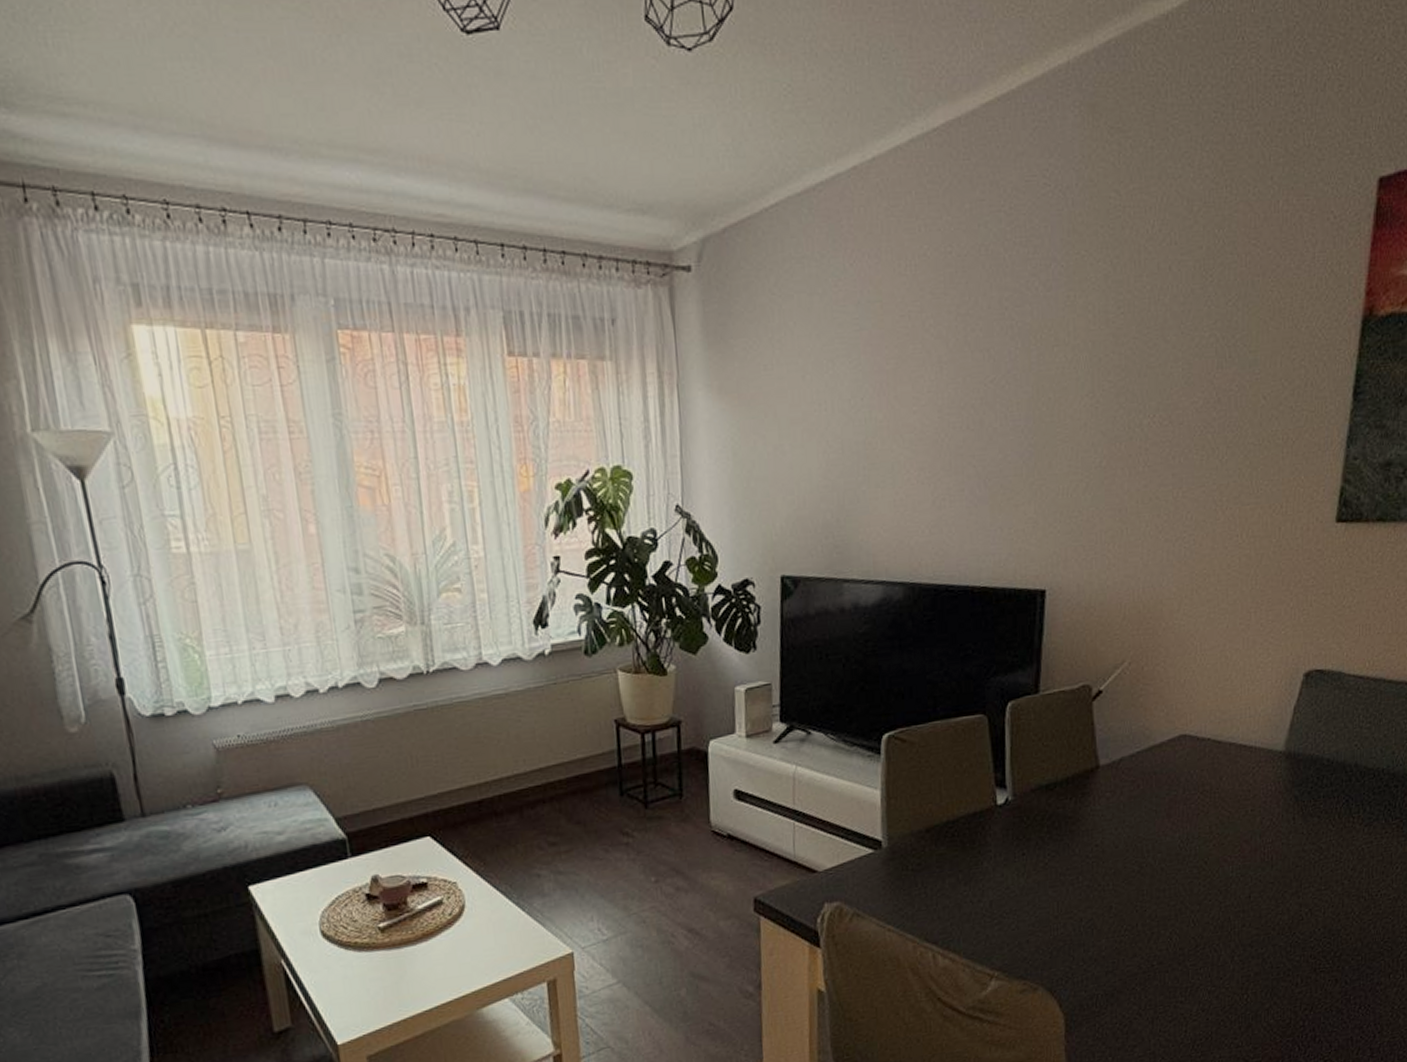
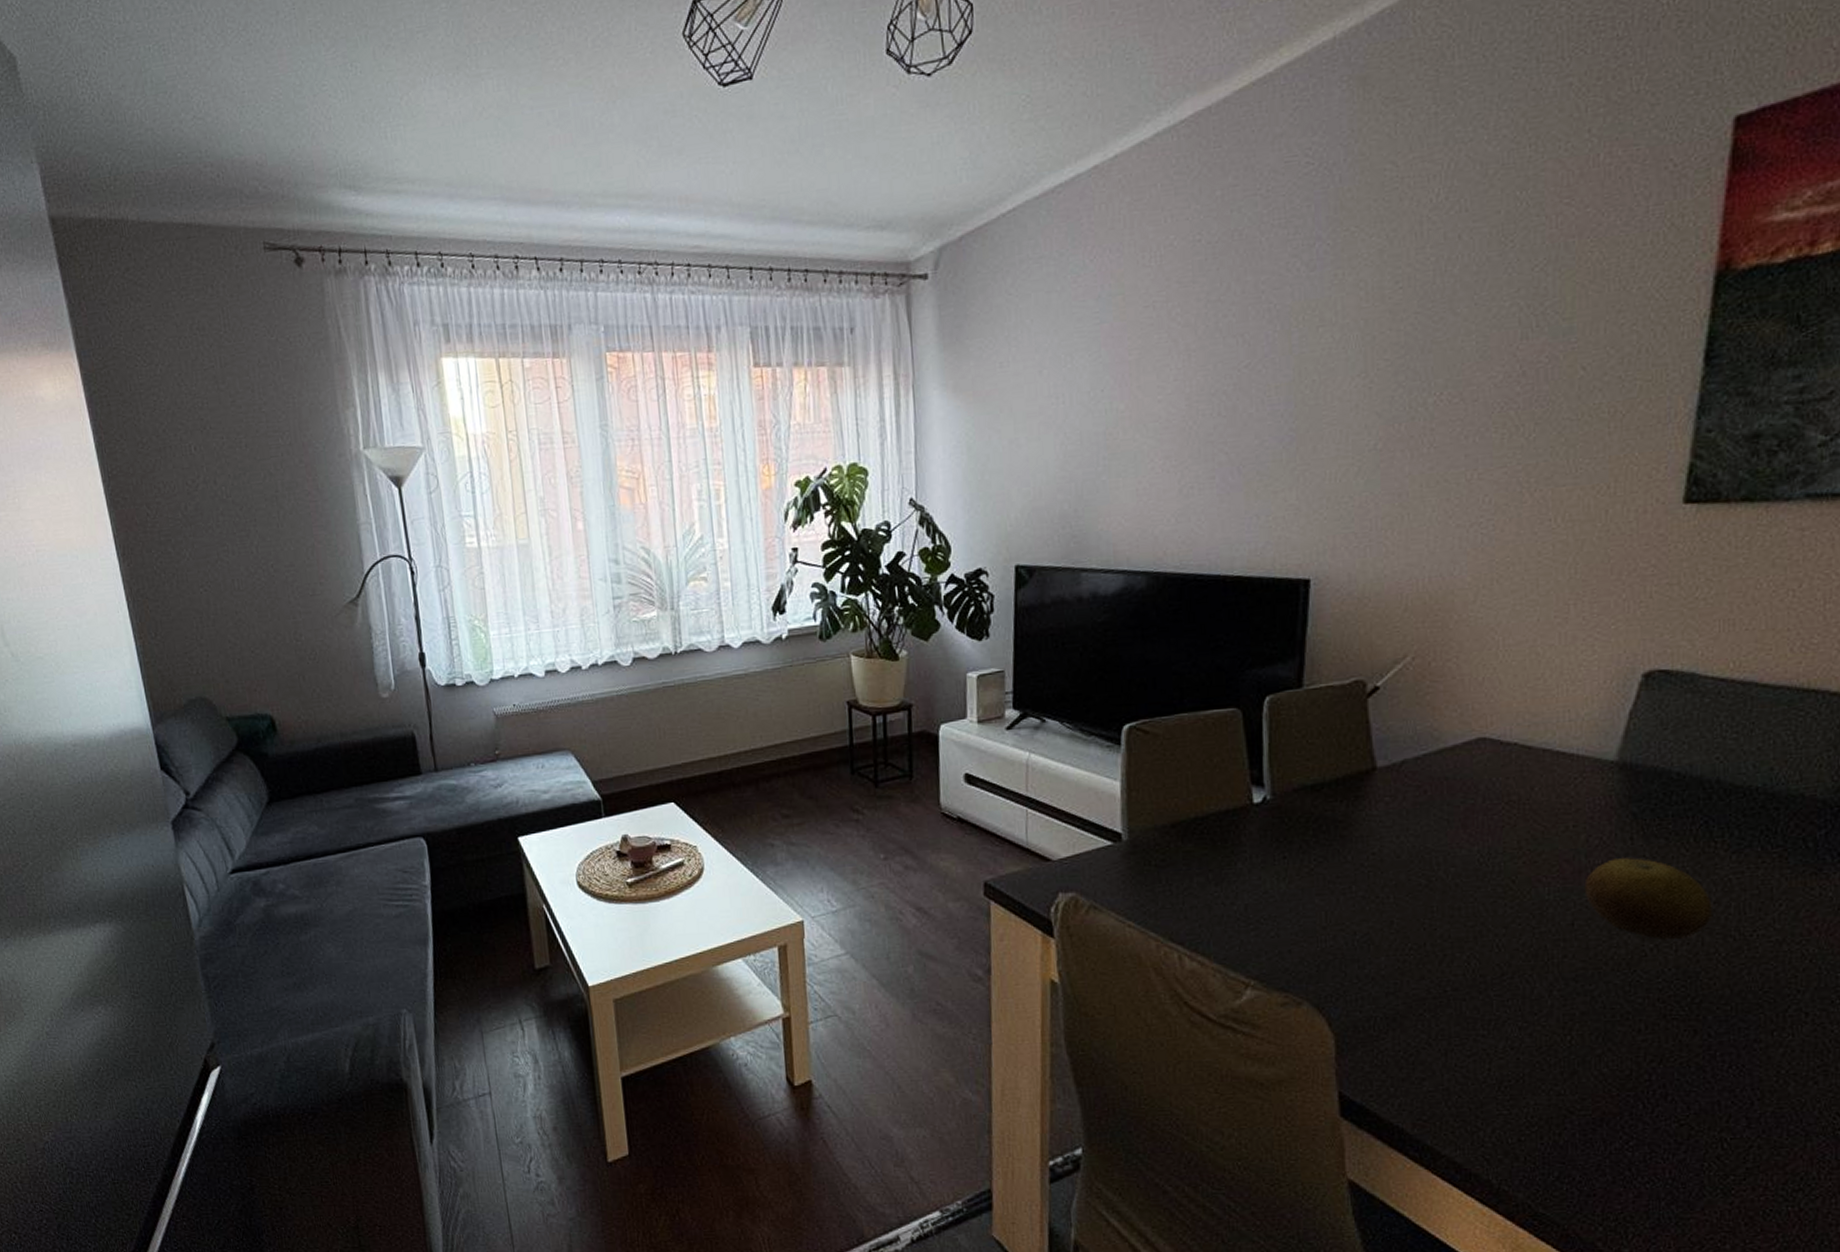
fruit: none [1258,835,1350,905] -> present [1584,858,1712,939]

